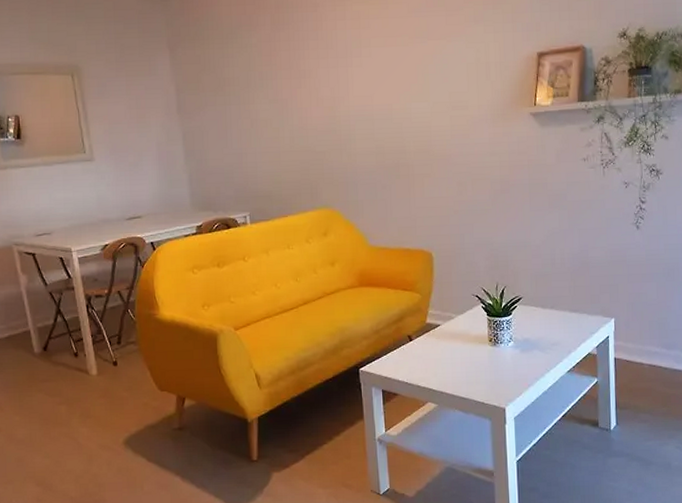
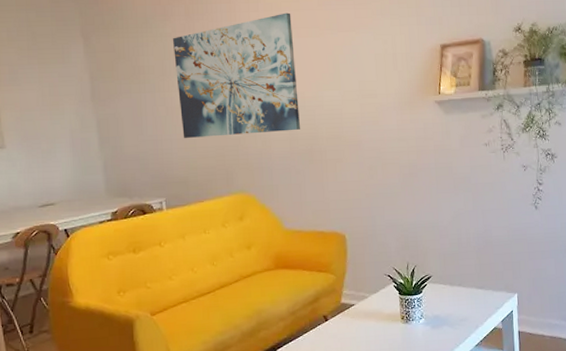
wall art: none [258,20,387,151] -> present [173,12,300,138]

